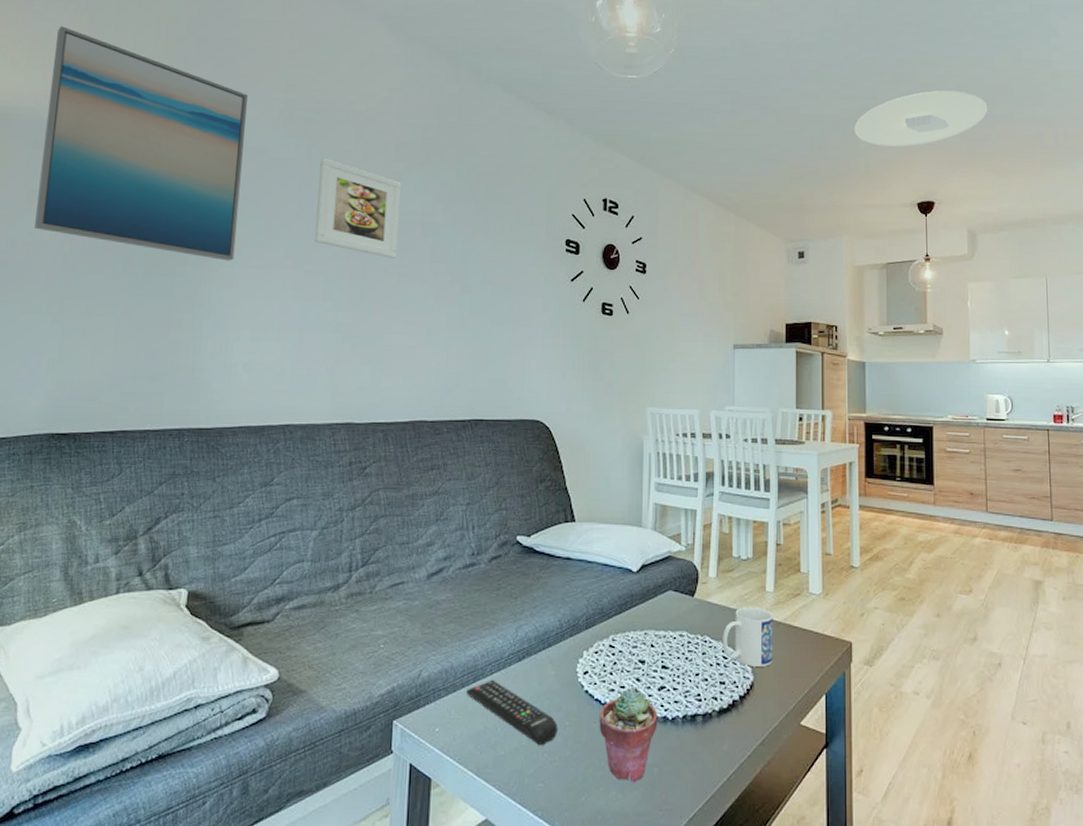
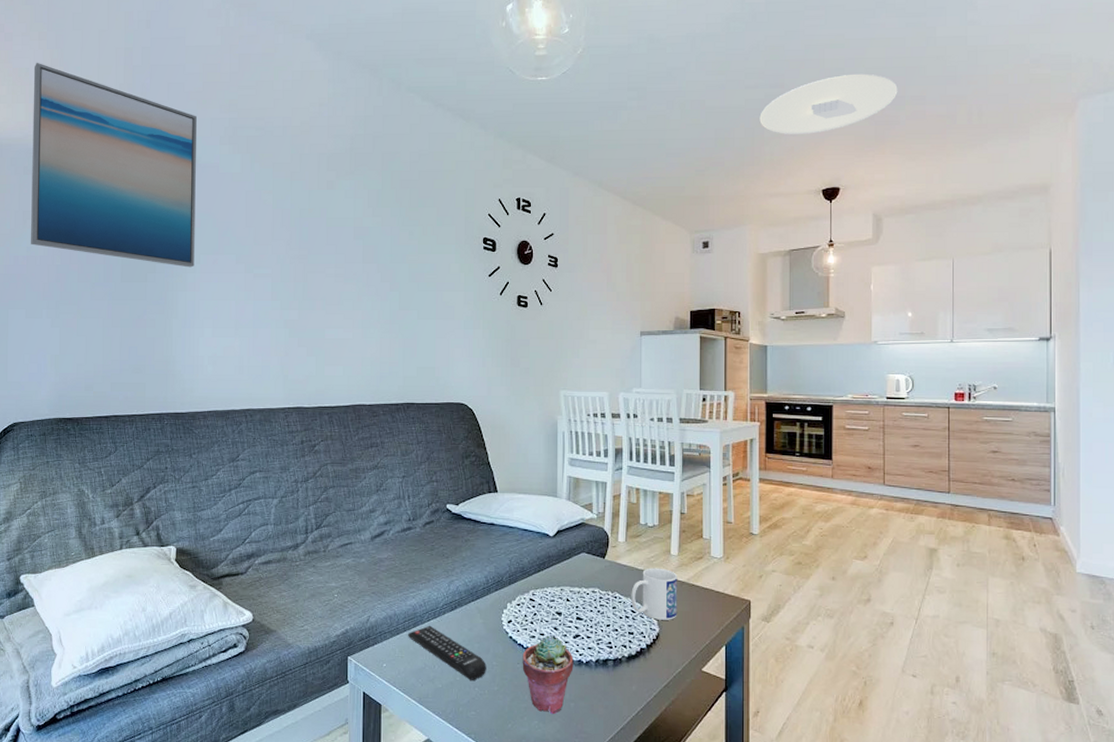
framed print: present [315,158,402,258] -> none [262,171,335,260]

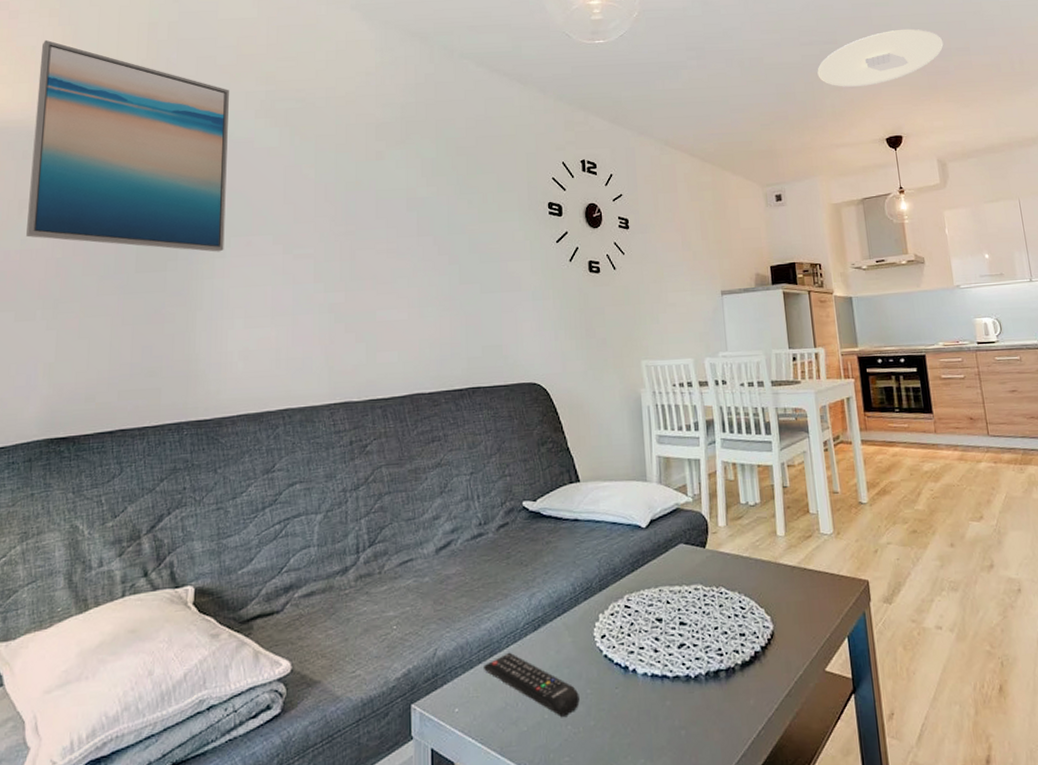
potted succulent: present [522,635,574,715] -> none [620,648,681,749]
mug: present [631,568,678,620] -> none [738,552,792,615]

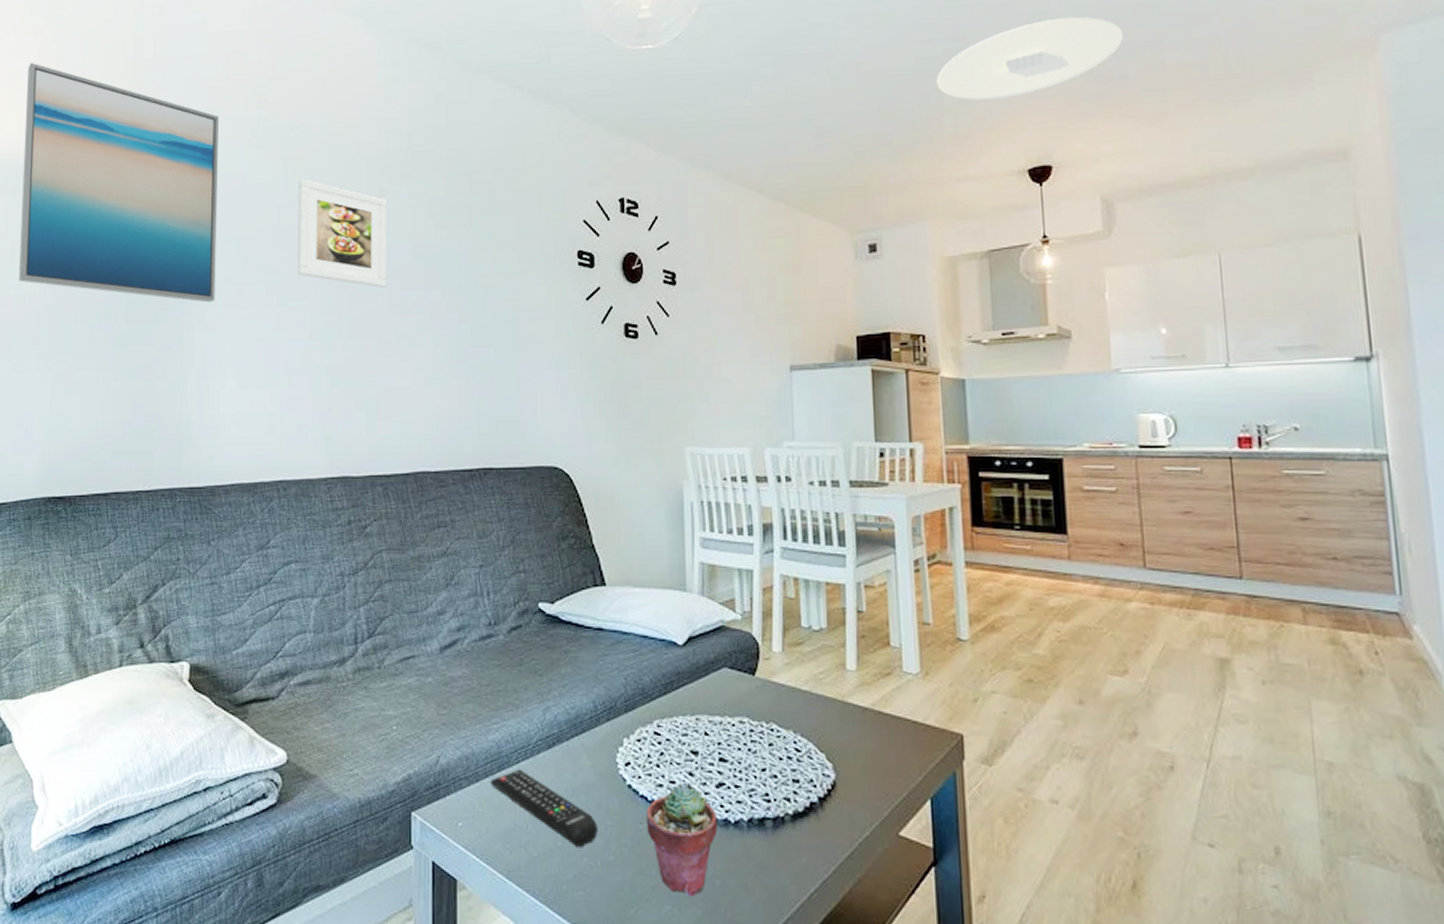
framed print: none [302,144,385,236] -> present [298,178,388,287]
potted succulent: none [620,648,681,749] -> present [646,783,718,897]

